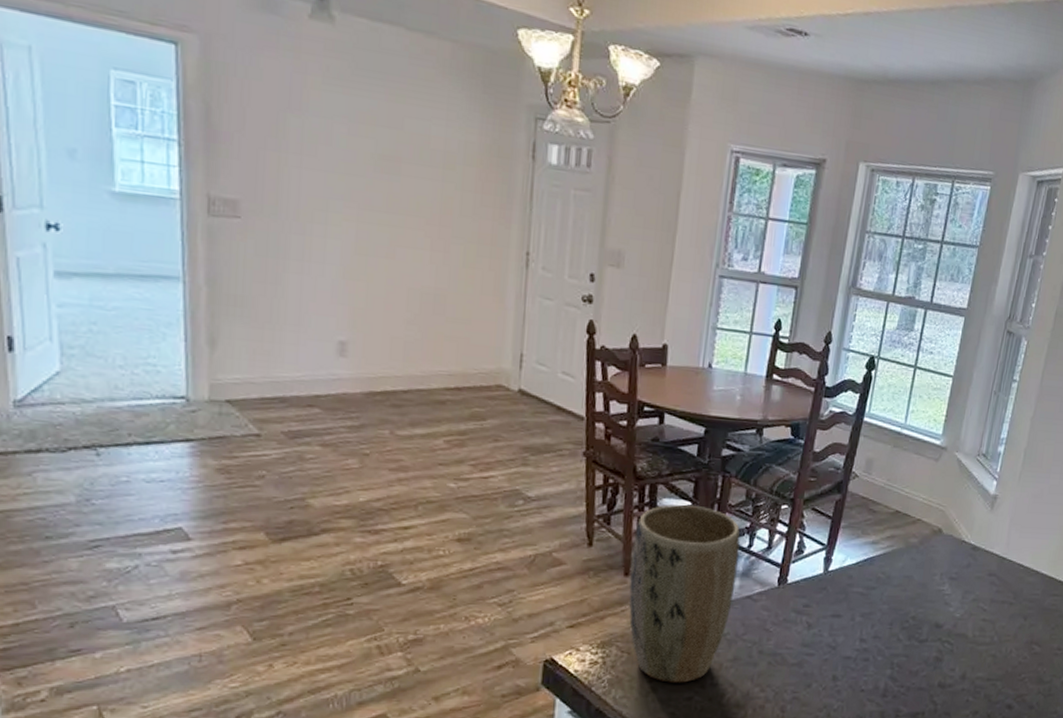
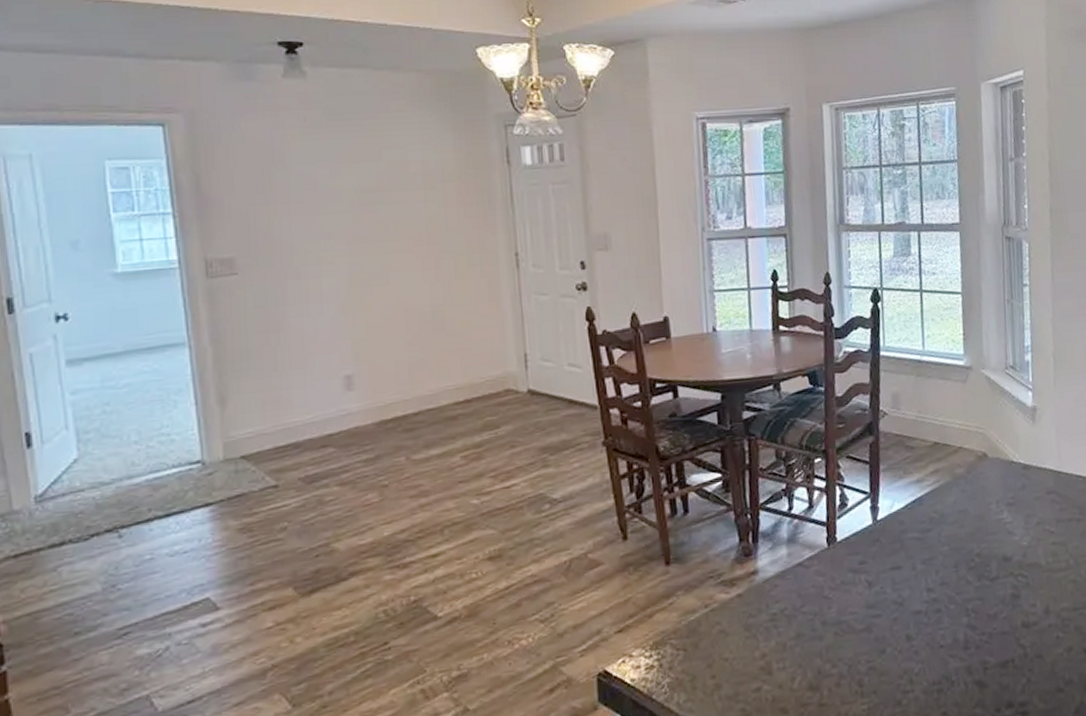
plant pot: present [629,504,741,683] -> none [669,476,784,676]

